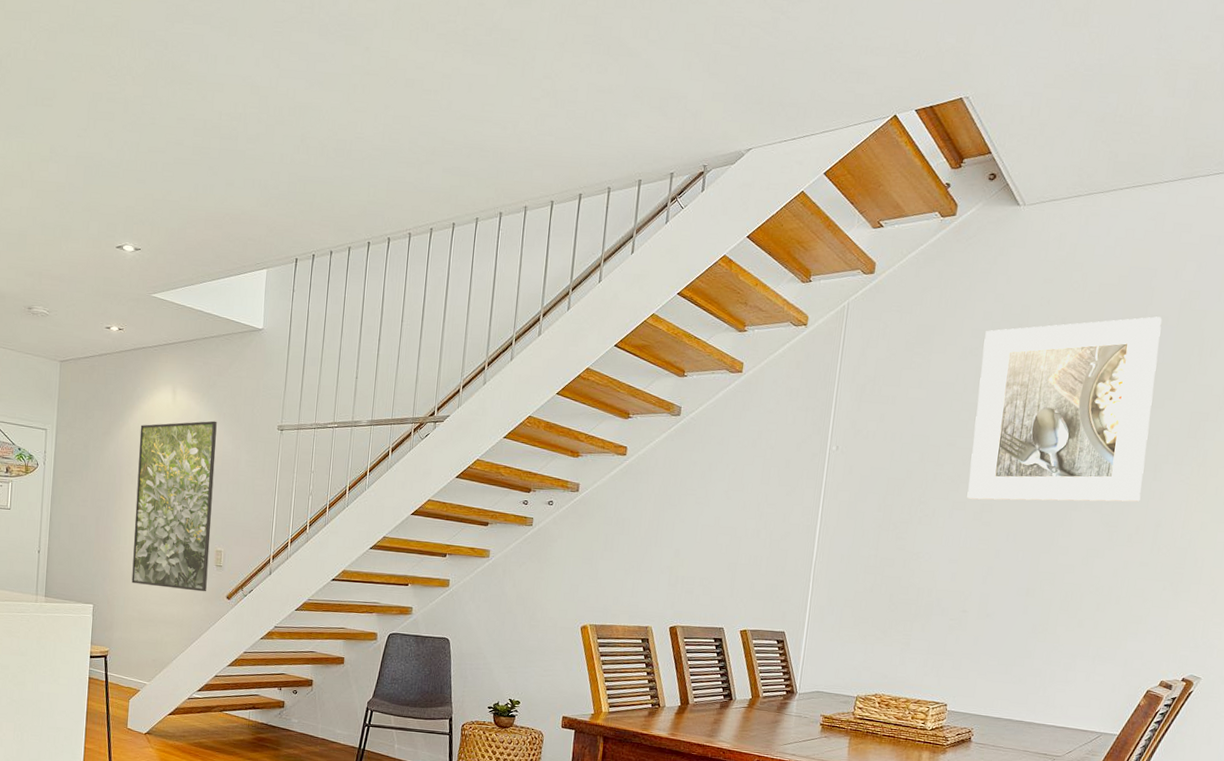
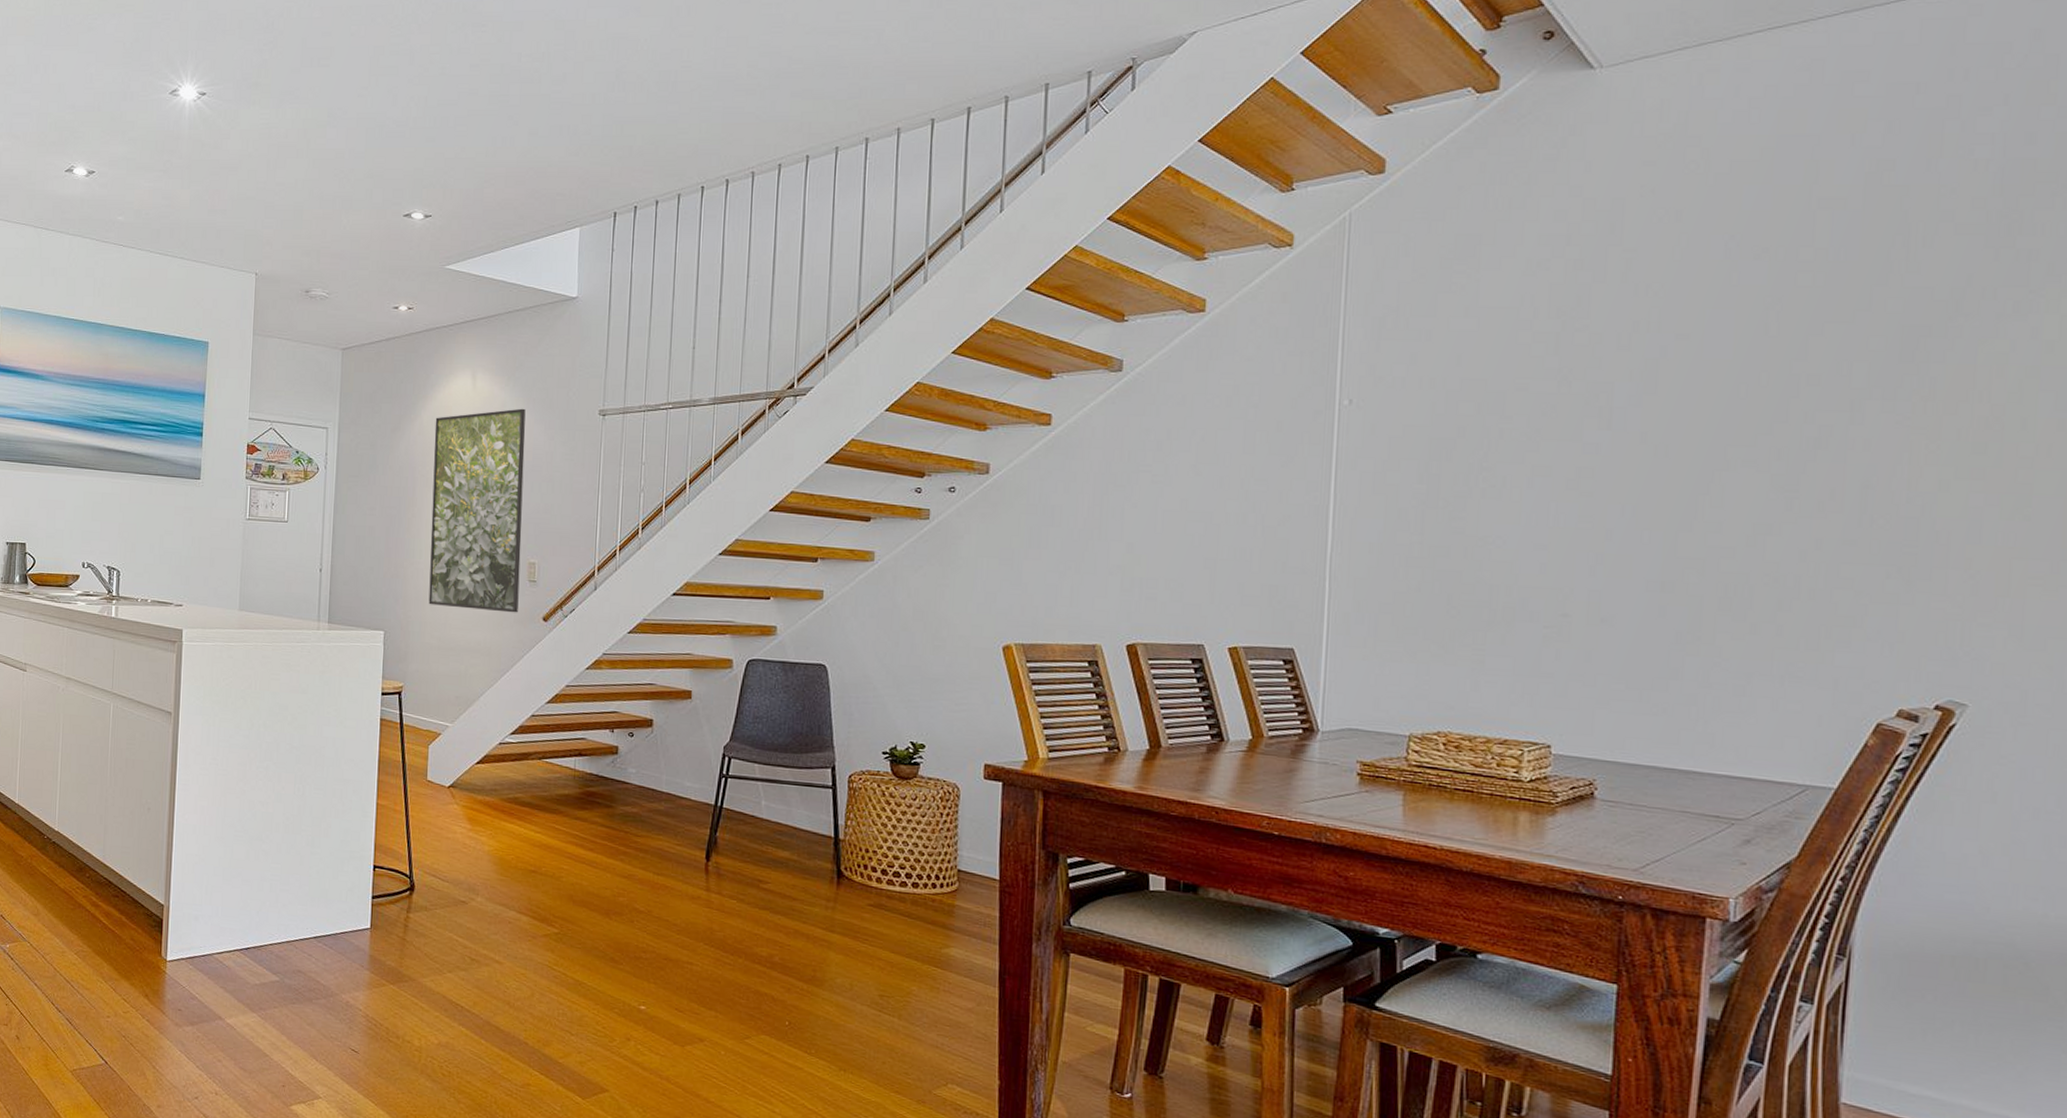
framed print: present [967,316,1163,502] -> none [1553,199,1838,462]

